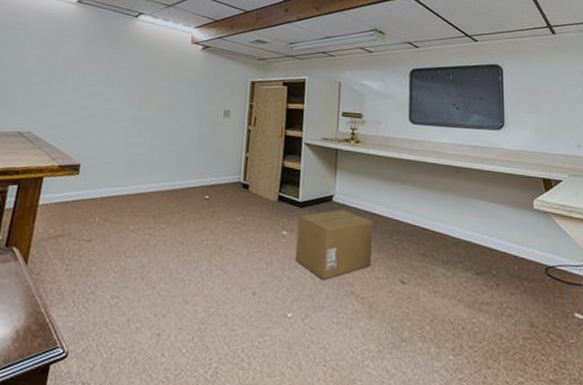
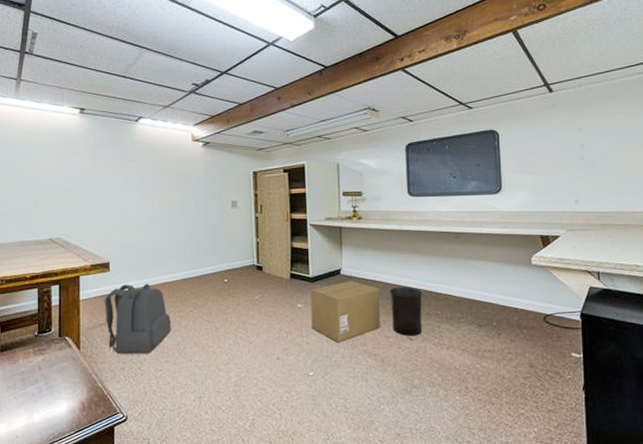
backpack: none [62,191,139,276] -> present [104,283,171,354]
waste bin: none [383,221,419,279] -> present [389,287,423,336]

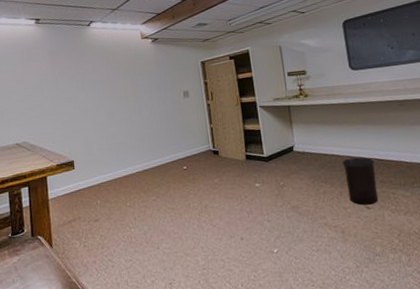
backpack: present [104,283,171,354] -> none [71,177,137,248]
box: present [310,281,380,343] -> none [266,156,337,218]

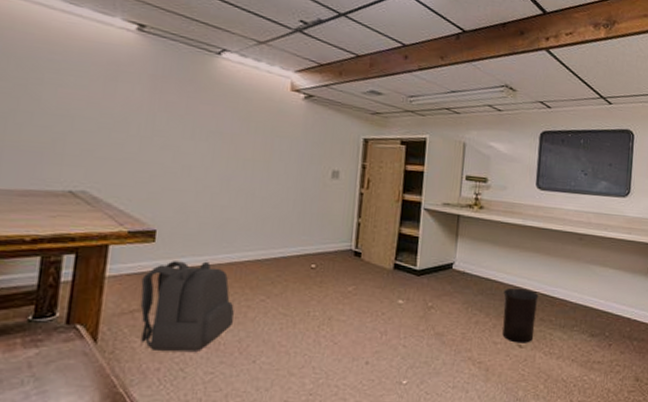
backpack: none [71,177,137,248] -> present [140,261,234,351]

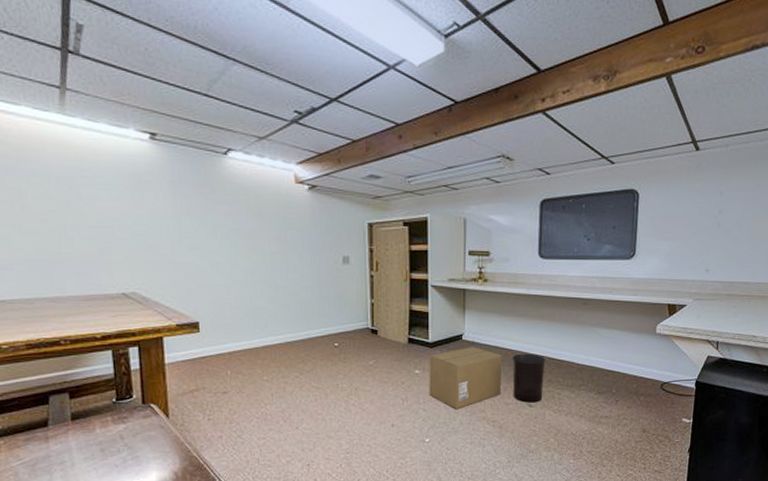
backpack: present [140,261,234,351] -> none [194,346,274,422]
box: none [411,277,493,348] -> present [429,347,502,410]

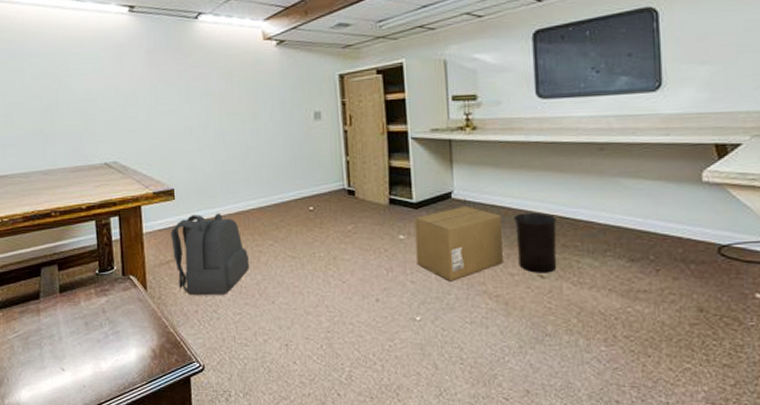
backpack: none [194,346,274,422] -> present [170,212,249,295]

